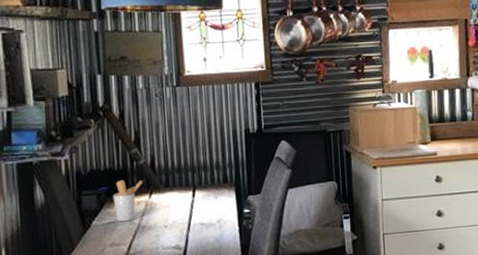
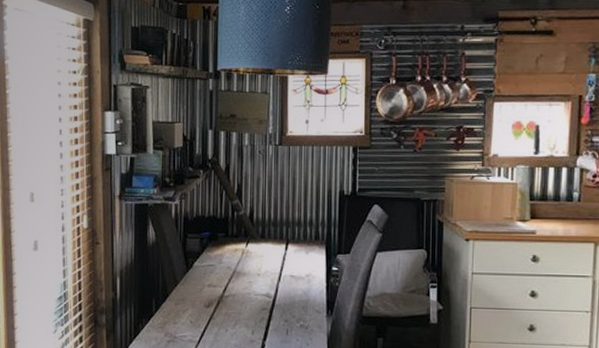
utensil holder: present [112,179,143,222] -> none [213,227,242,266]

